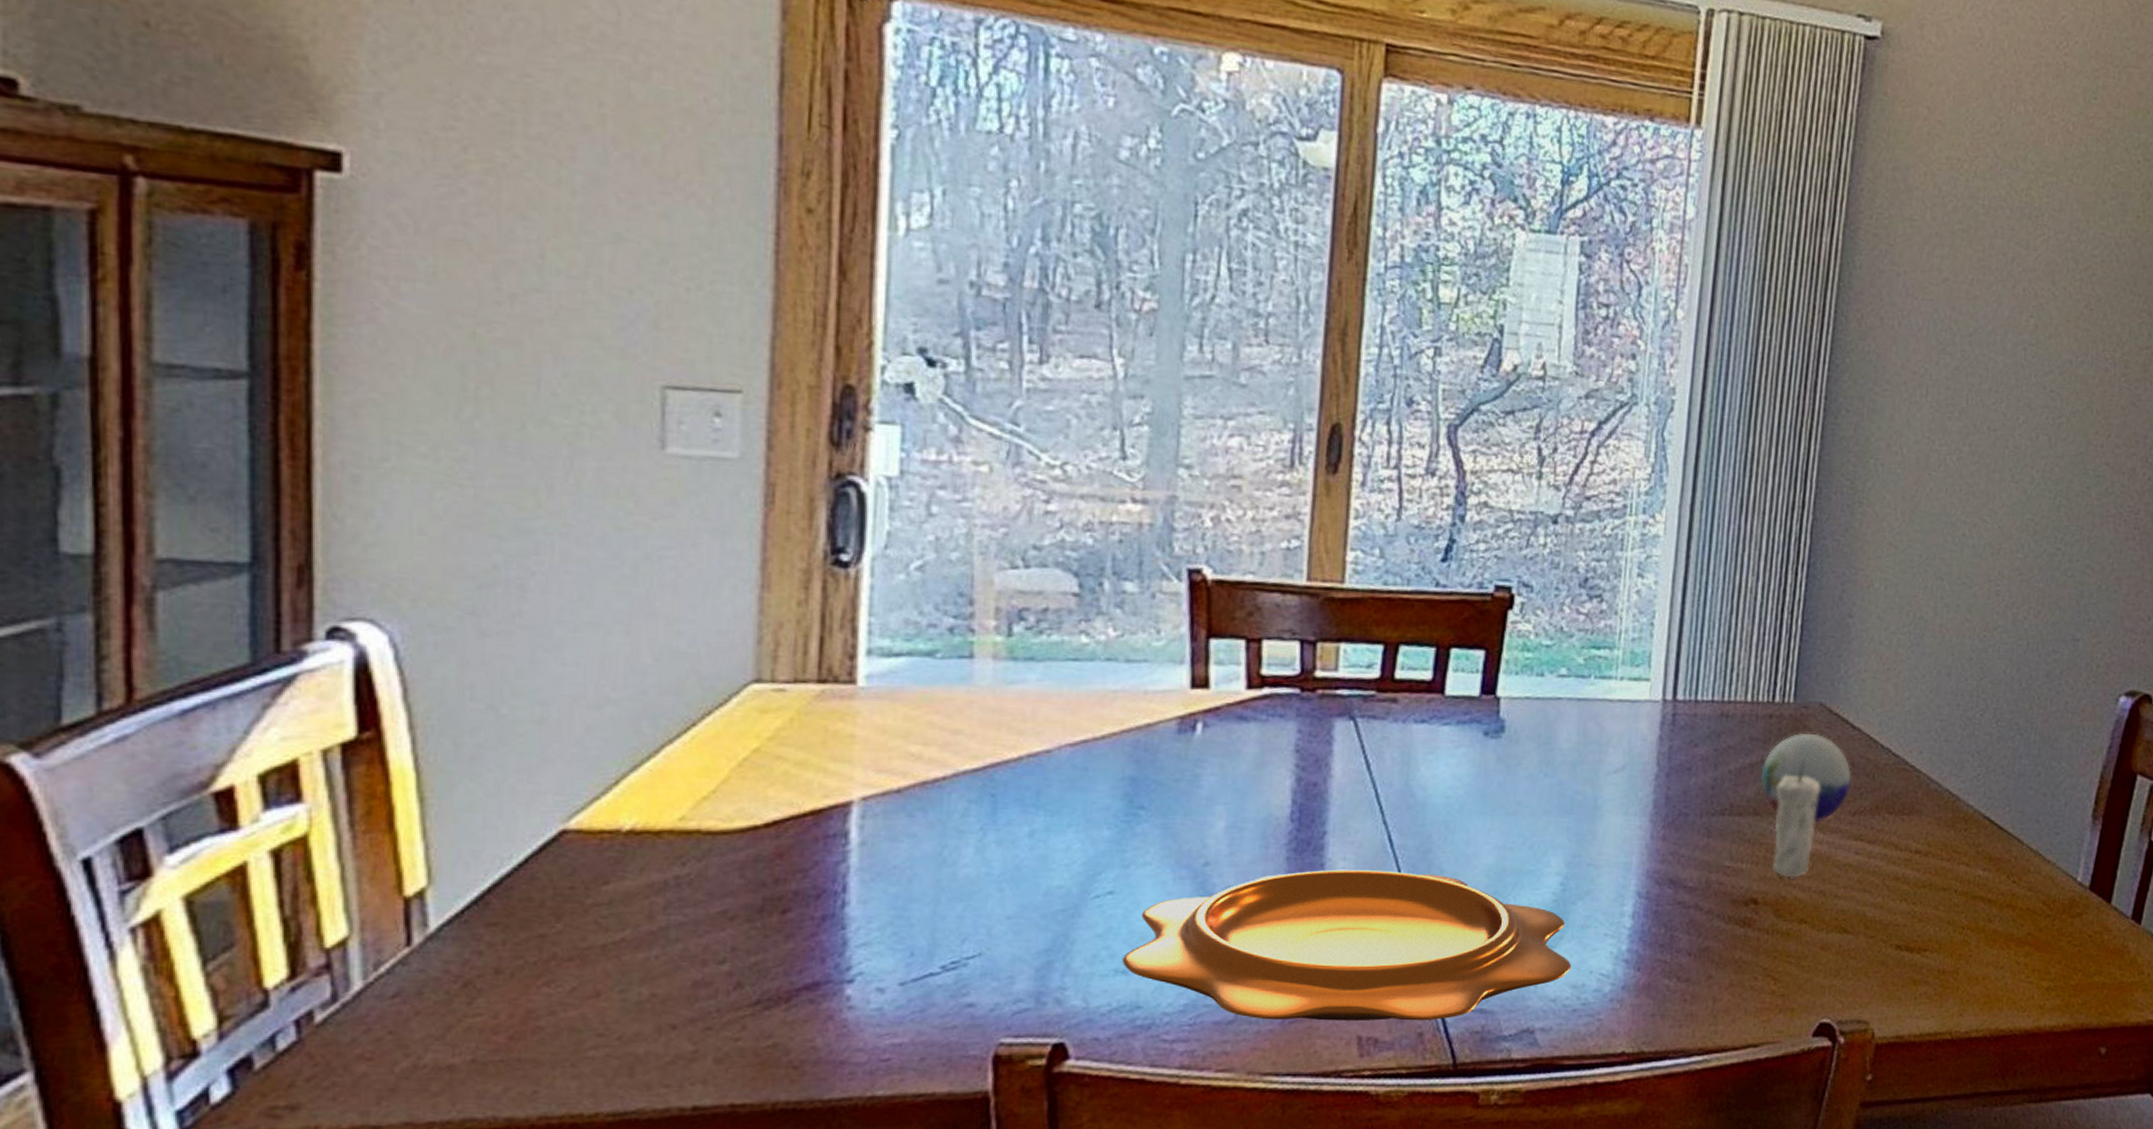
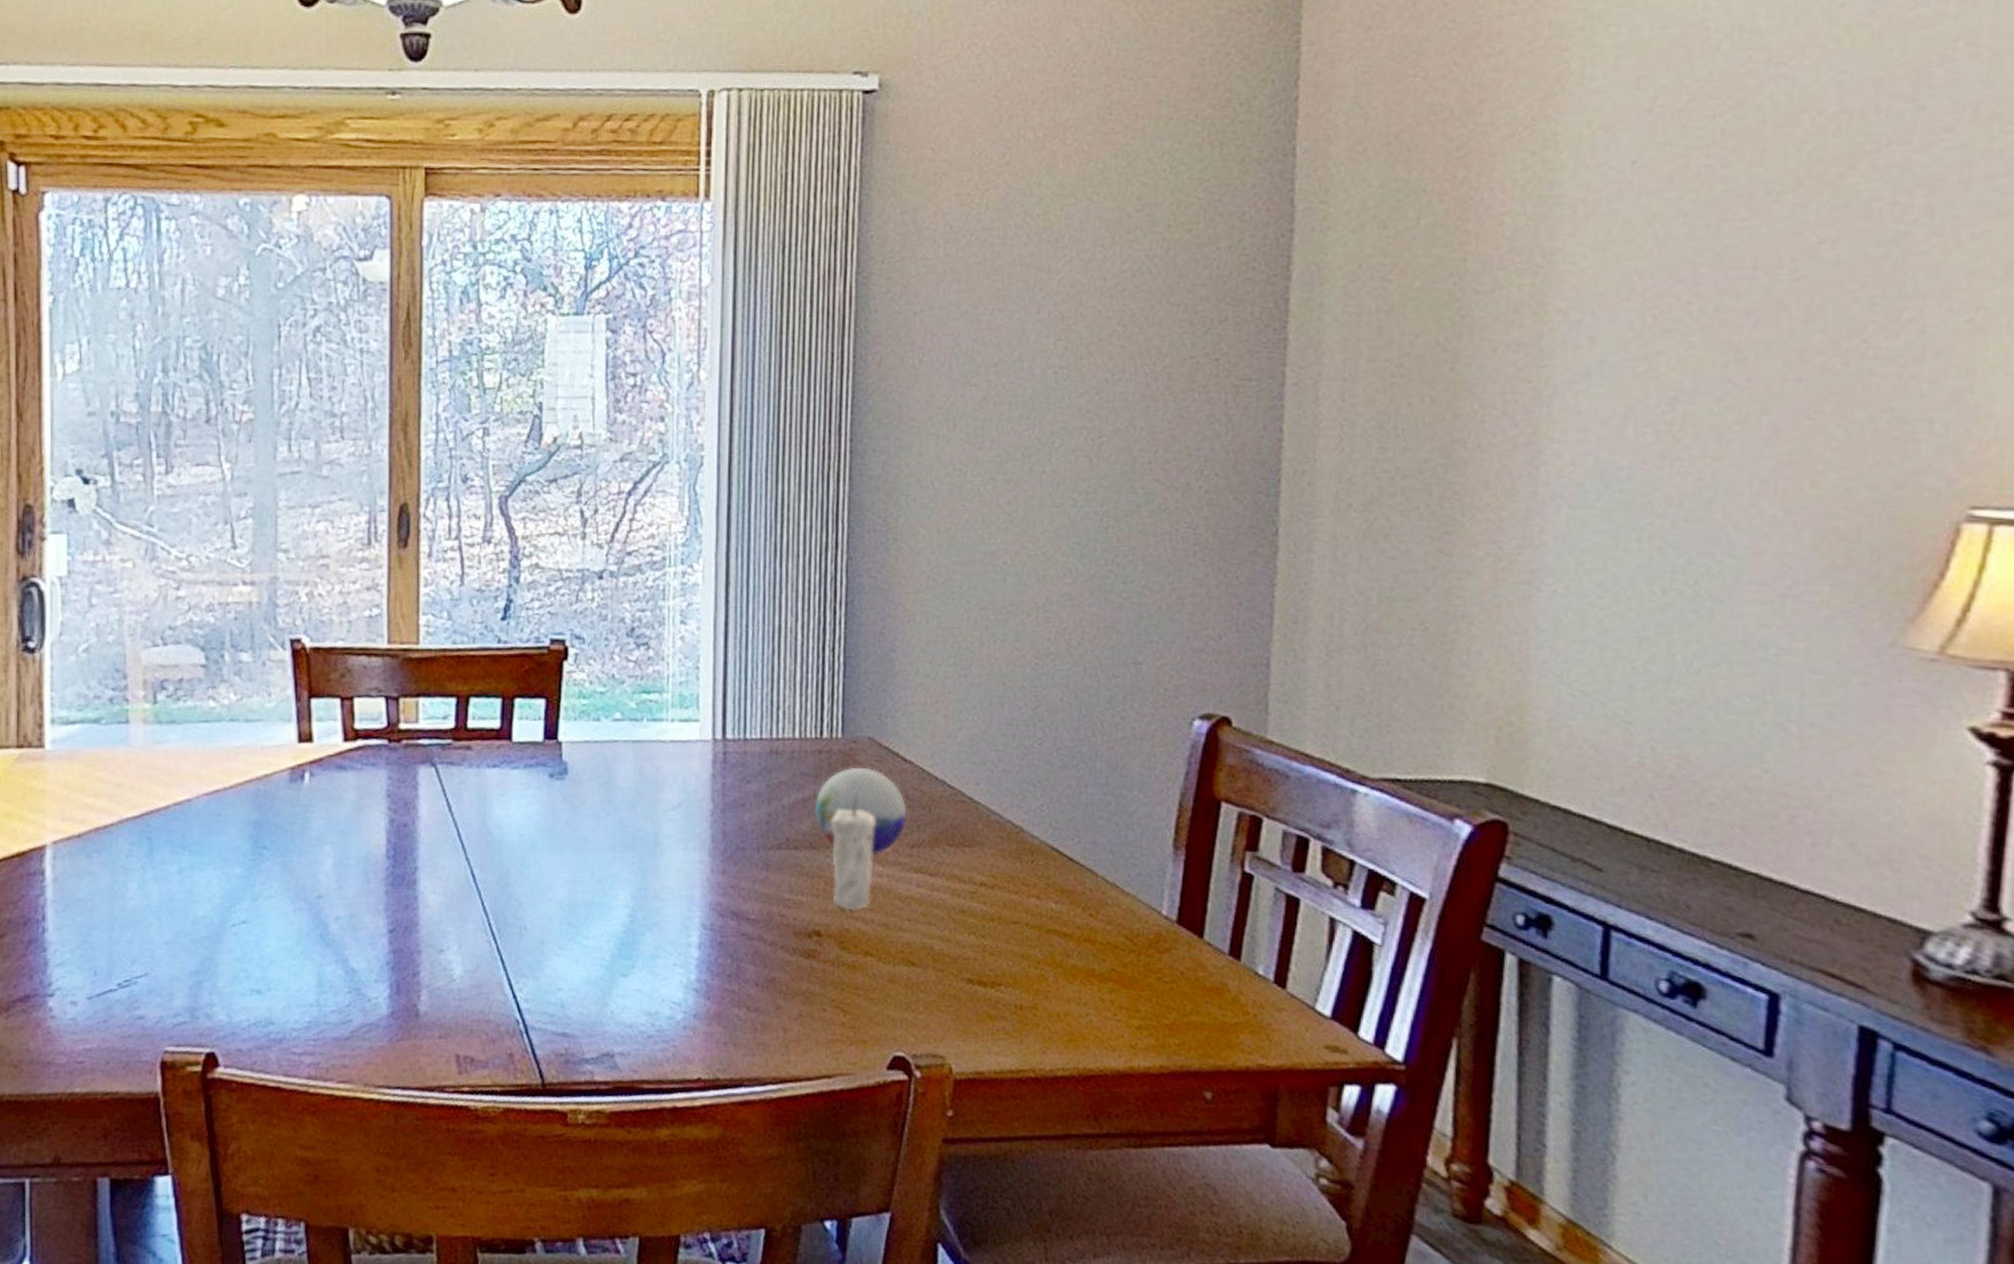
decorative bowl: present [1122,869,1572,1021] -> none [256,902,645,1043]

